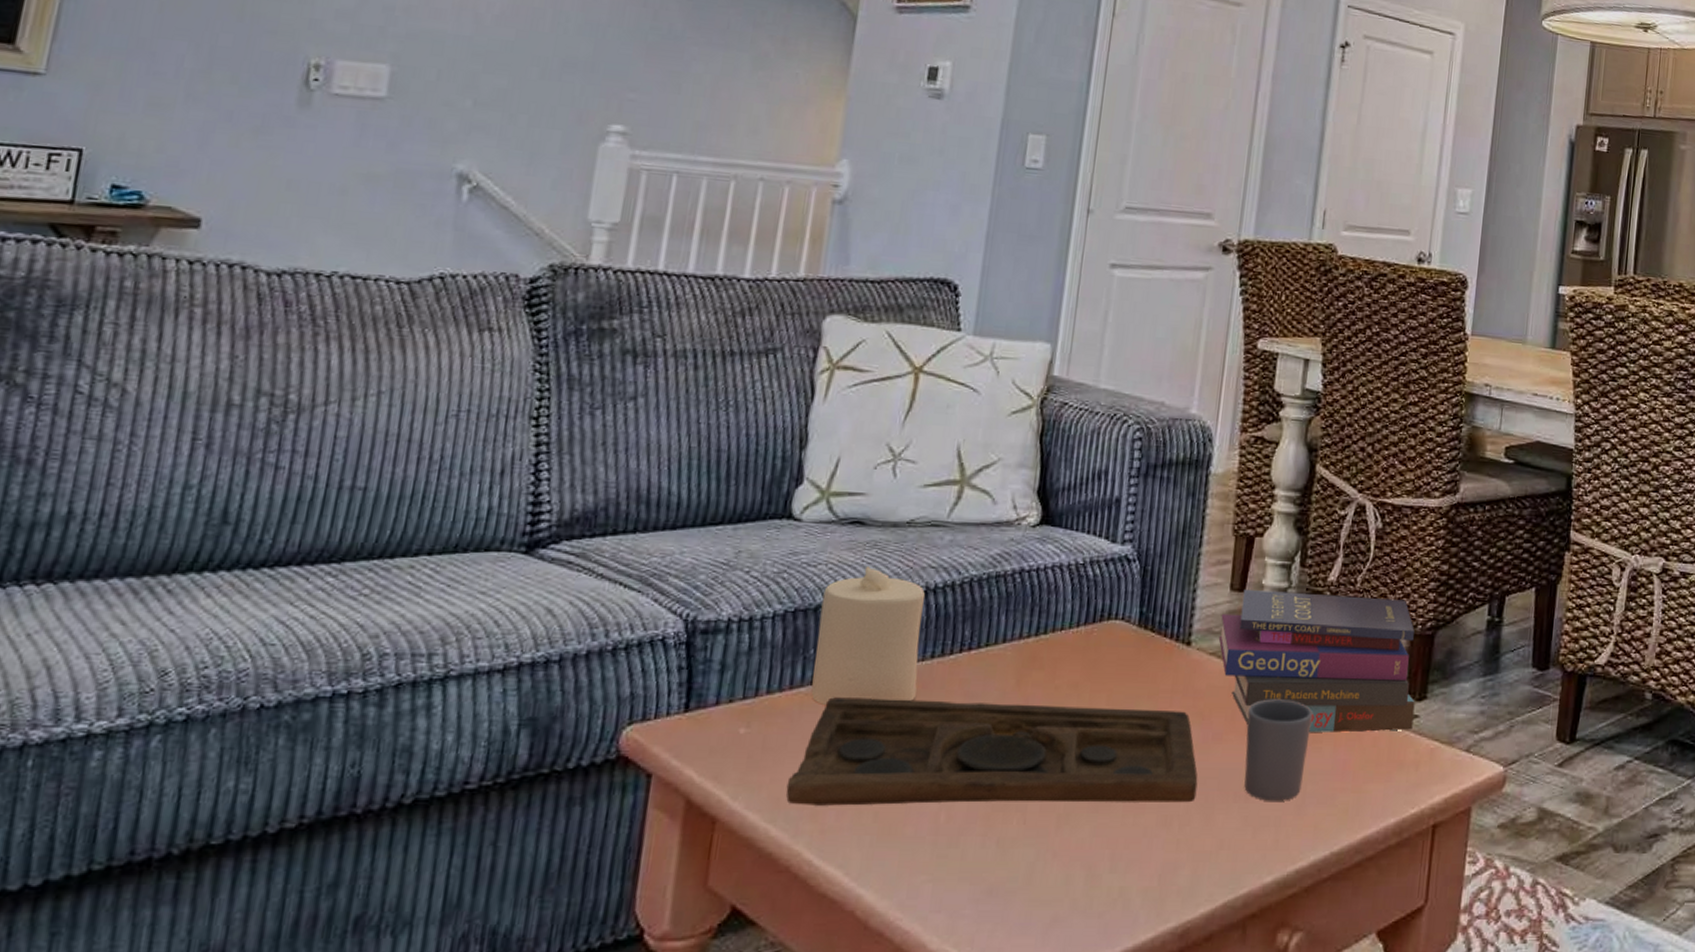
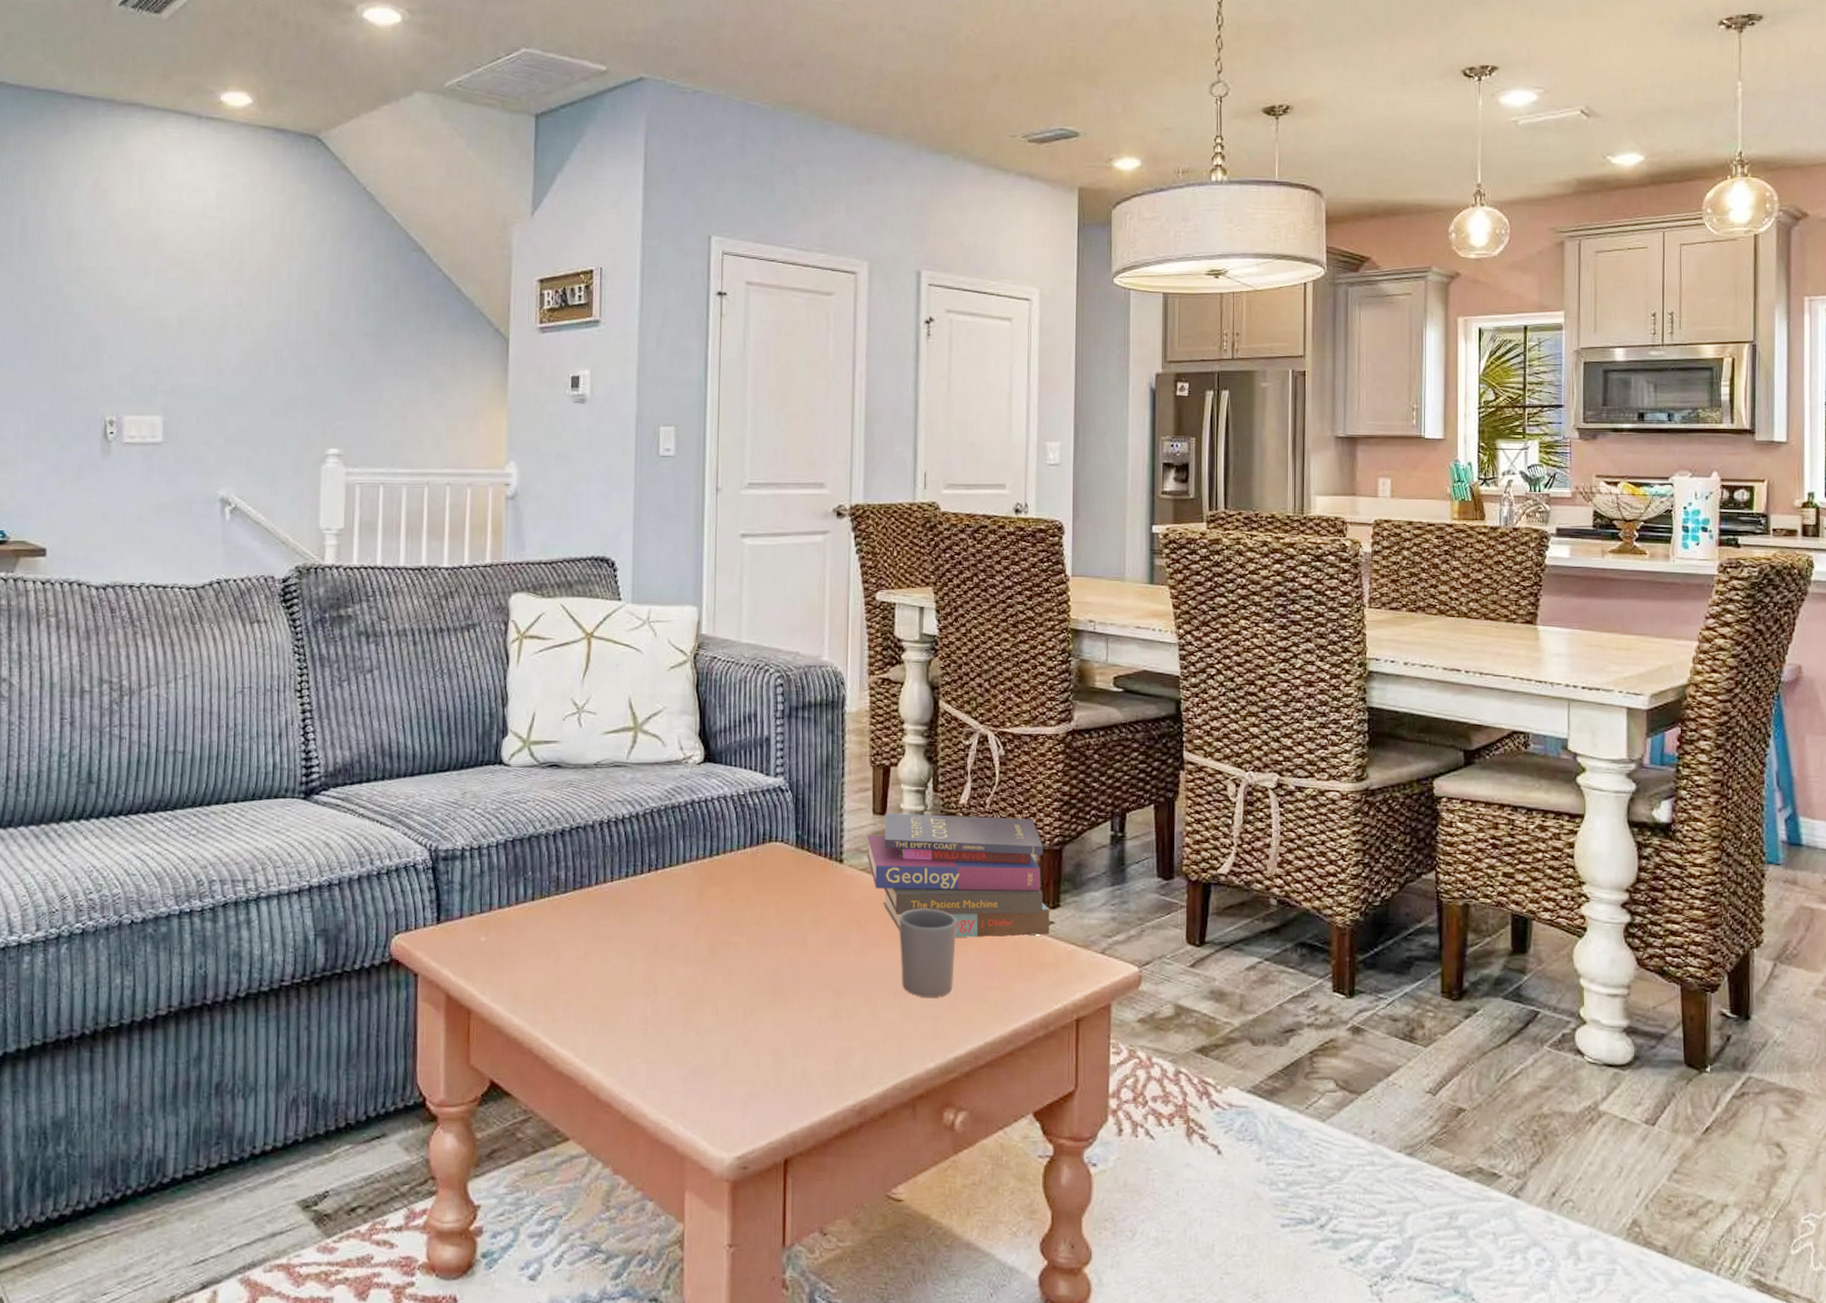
decorative tray: present [786,697,1198,806] -> none [522,911,861,1000]
candle: present [811,565,925,706] -> none [533,801,618,918]

